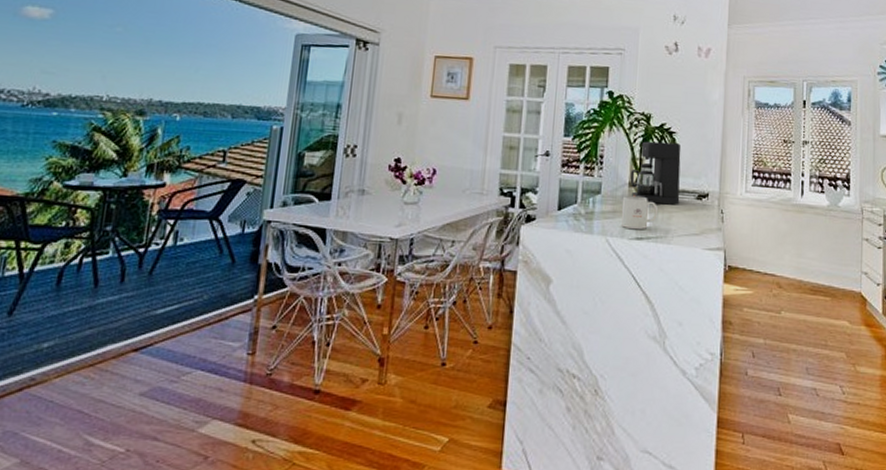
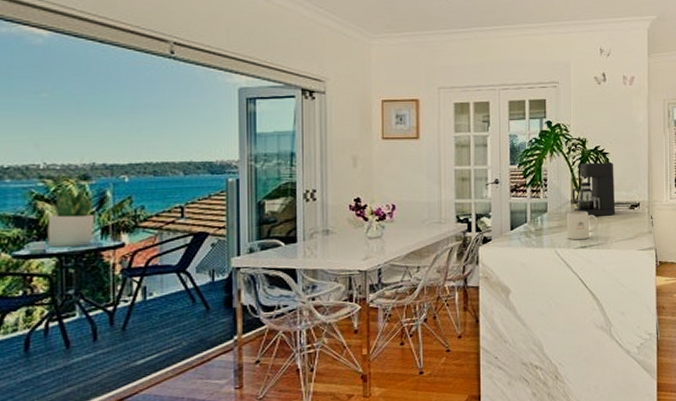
planter: none [96,122,150,183] -> present [47,187,97,248]

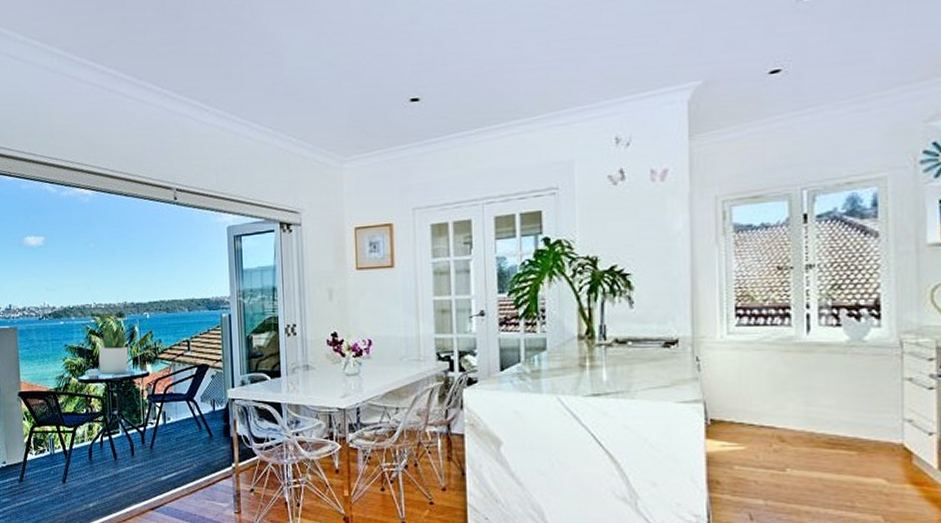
mug: present [566,211,598,240] -> none [571,349,617,386]
coffee maker: present [572,162,616,216] -> none [579,286,642,356]

